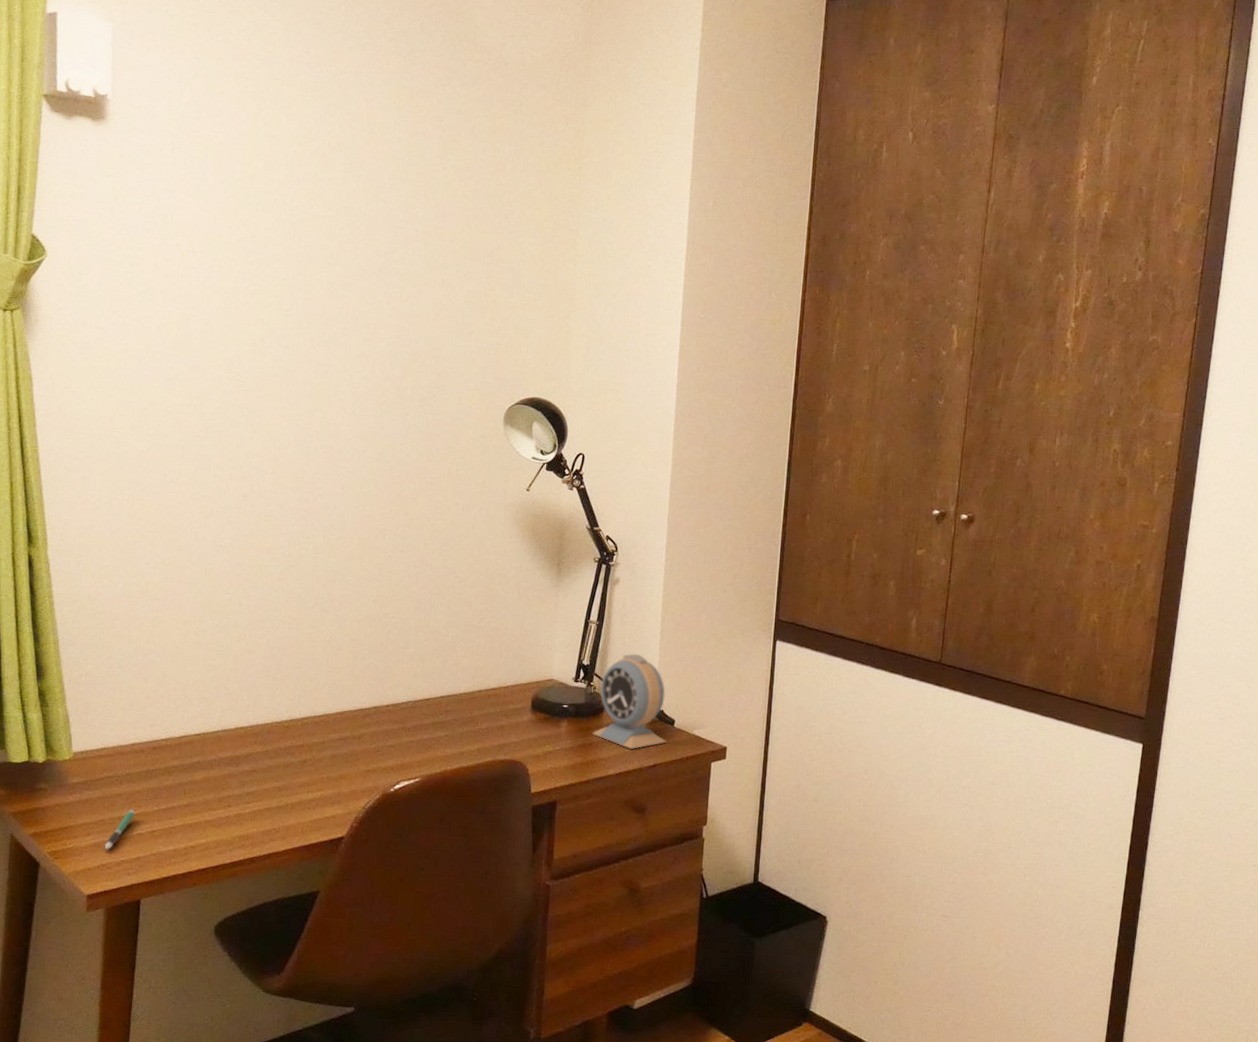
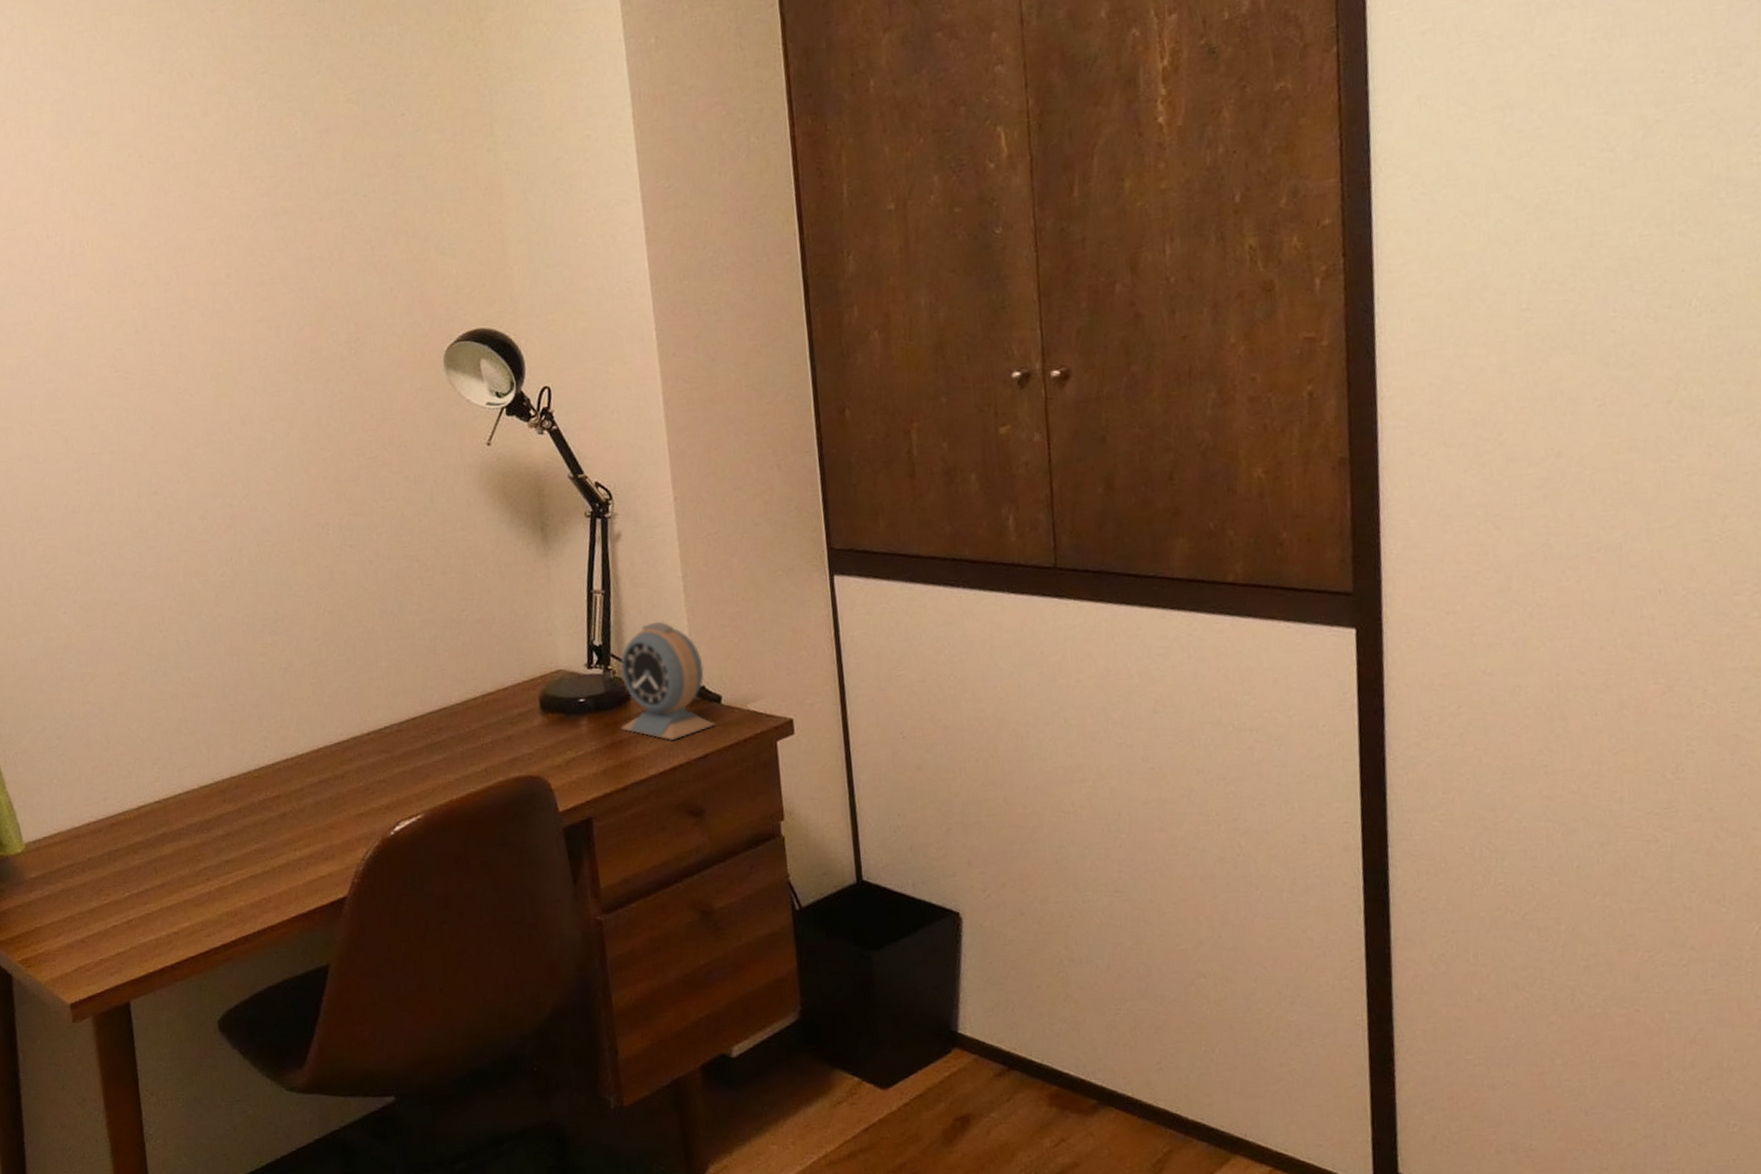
pen: present [104,809,136,851] -> none [78,899,106,951]

